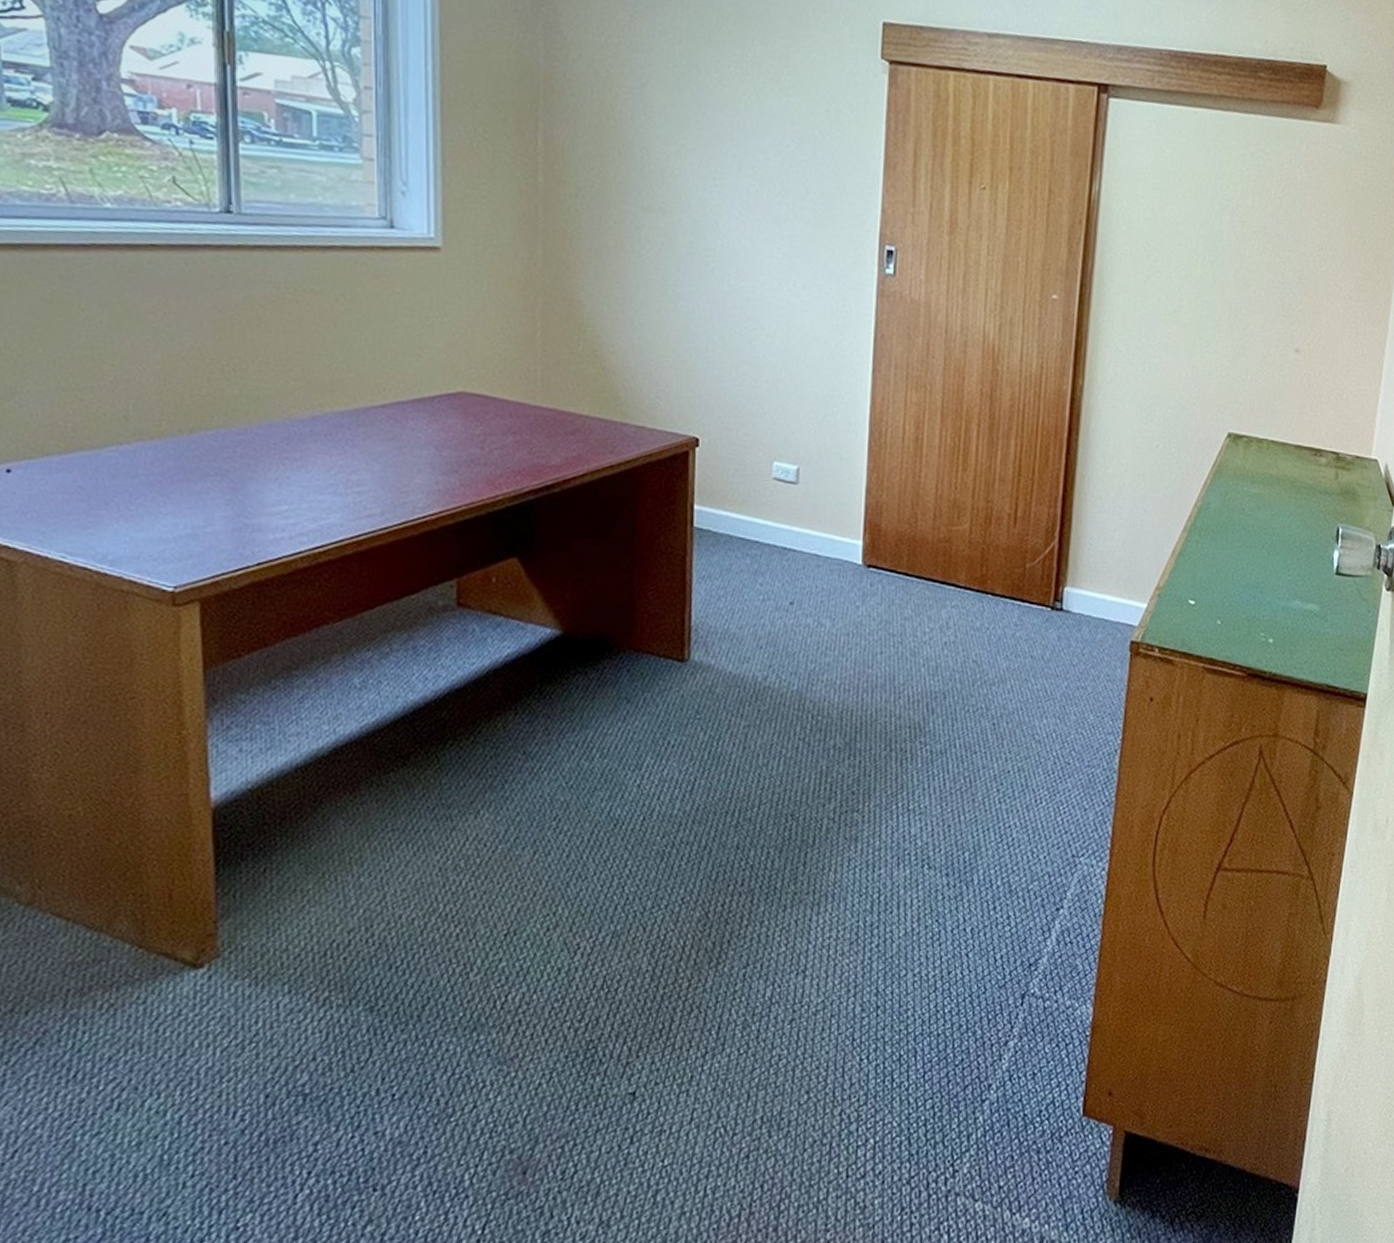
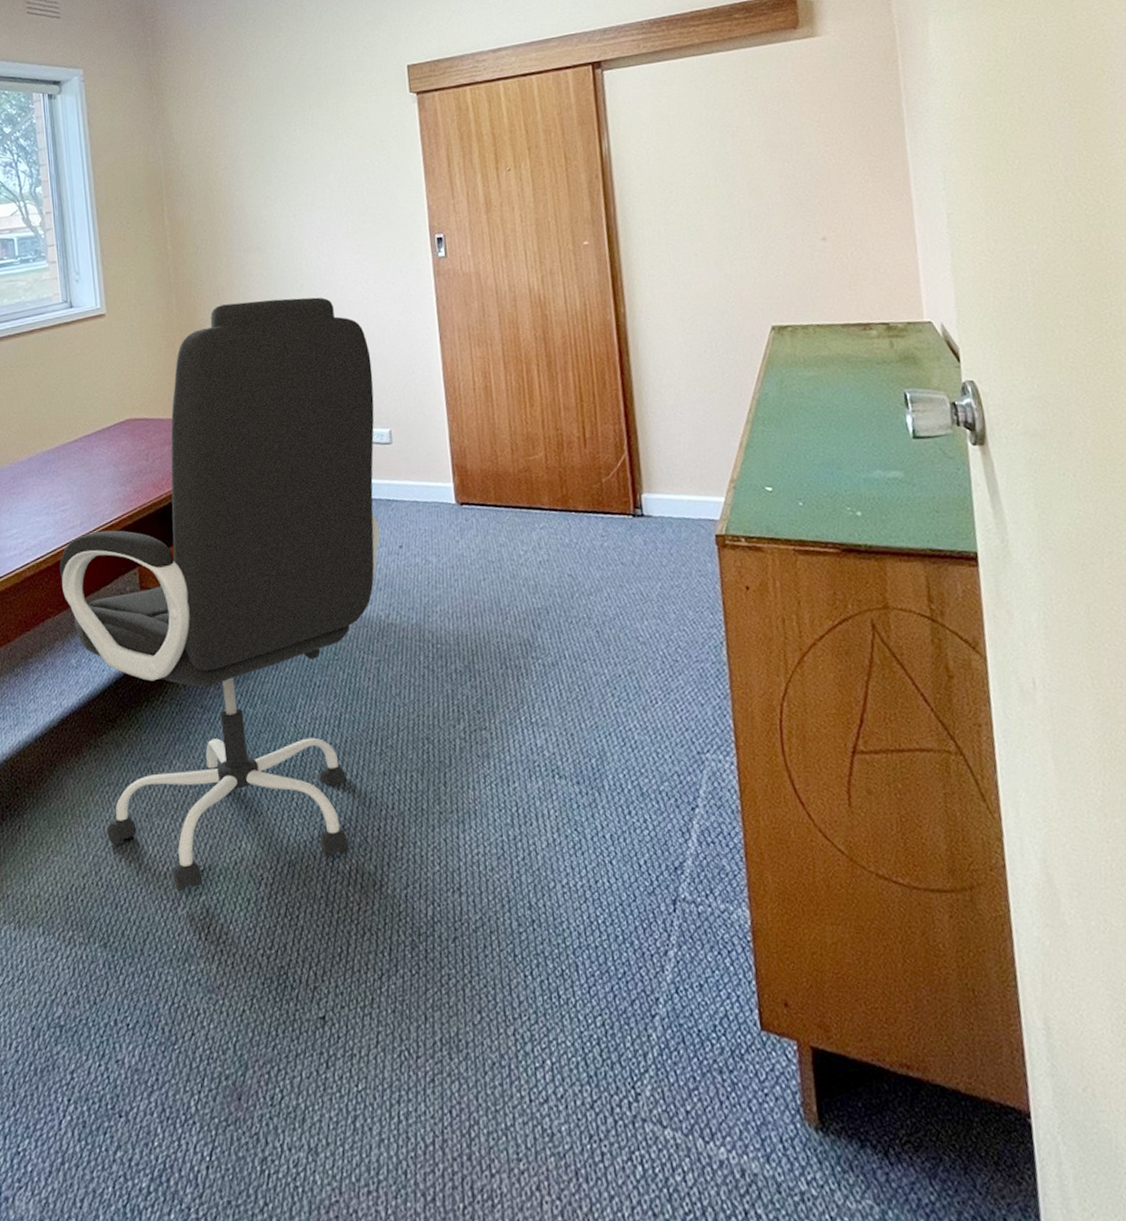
office chair: none [347,271,787,956] -> present [60,297,380,892]

